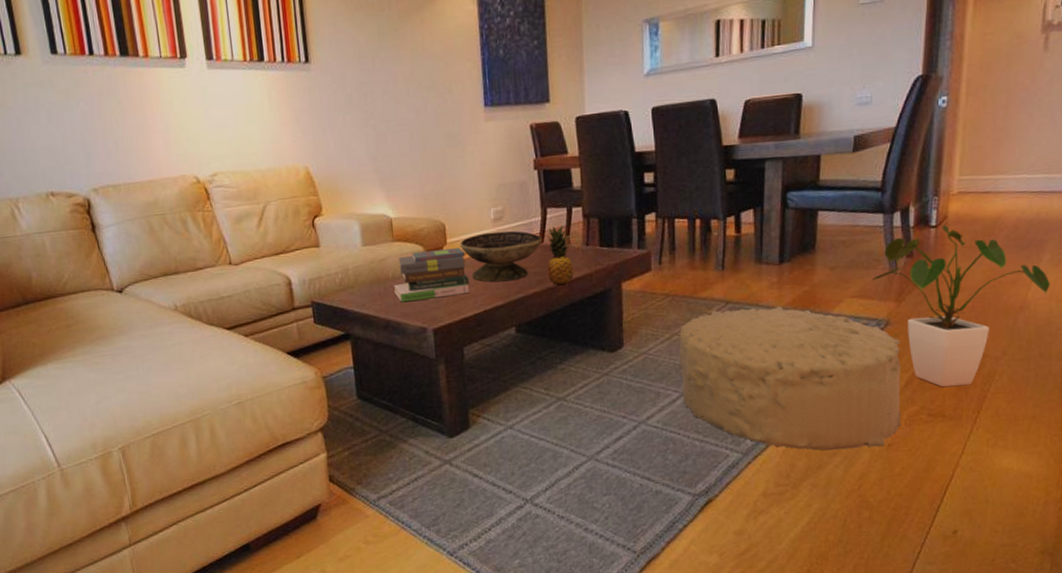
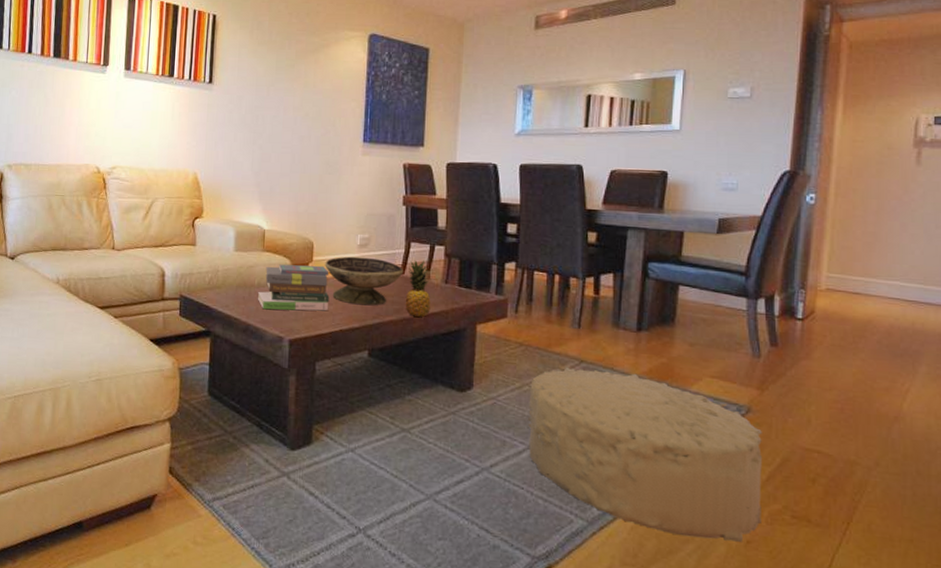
house plant: present [871,225,1050,388] -> none [732,319,928,492]

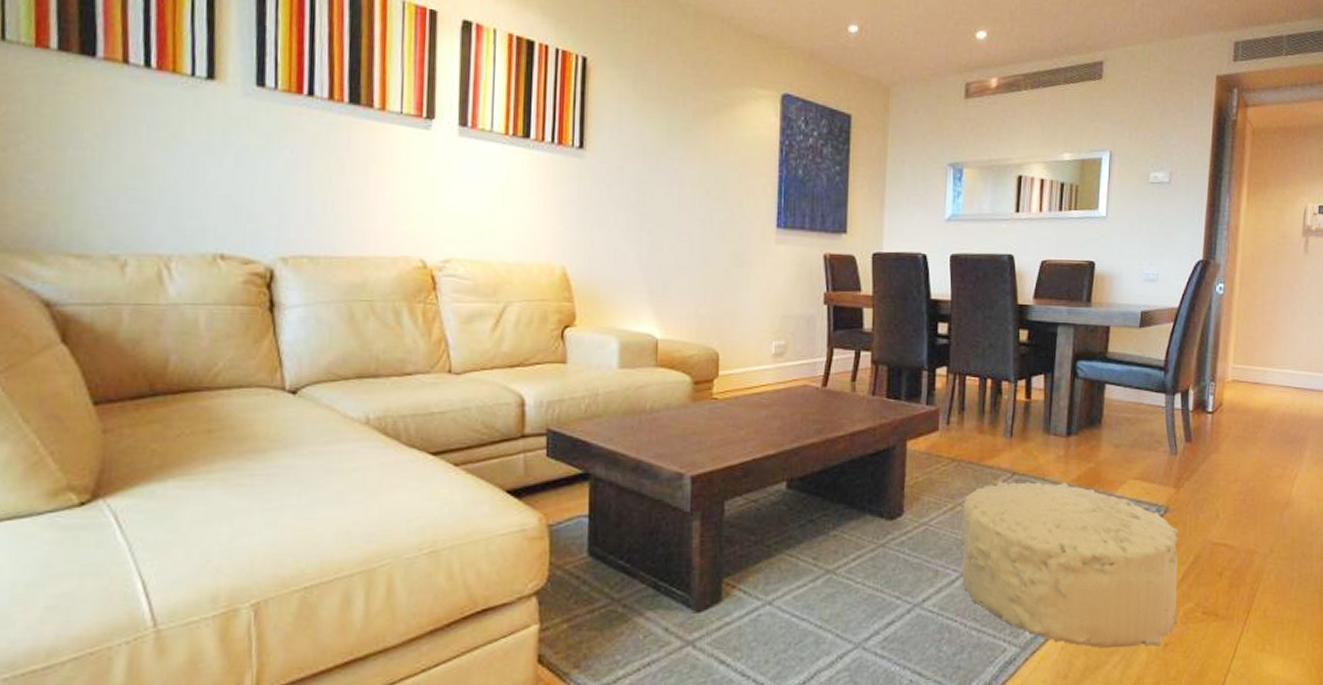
books: present [257,264,330,311] -> none [649,381,740,441]
decorative bowl: present [325,256,404,306] -> none [733,368,826,427]
fruit: present [405,260,431,318] -> none [828,369,857,438]

